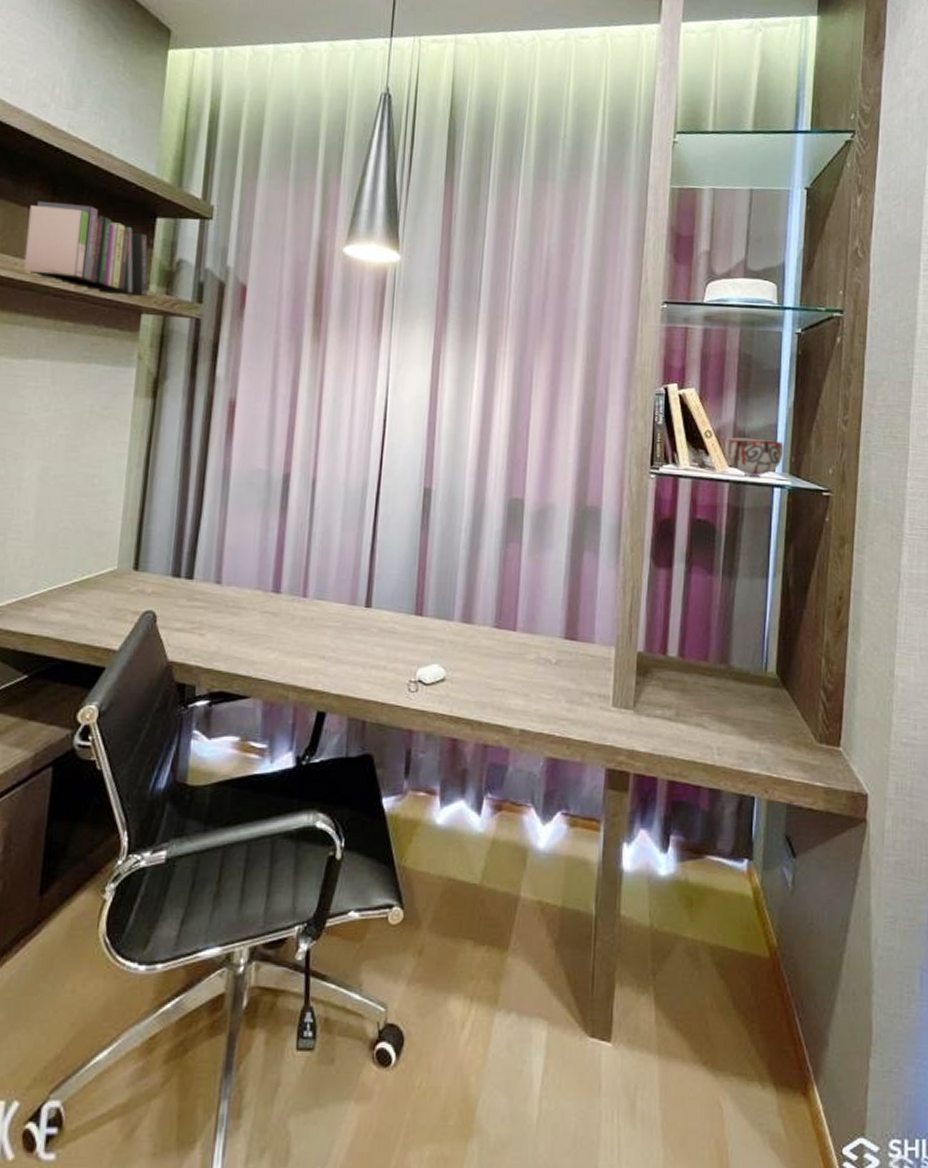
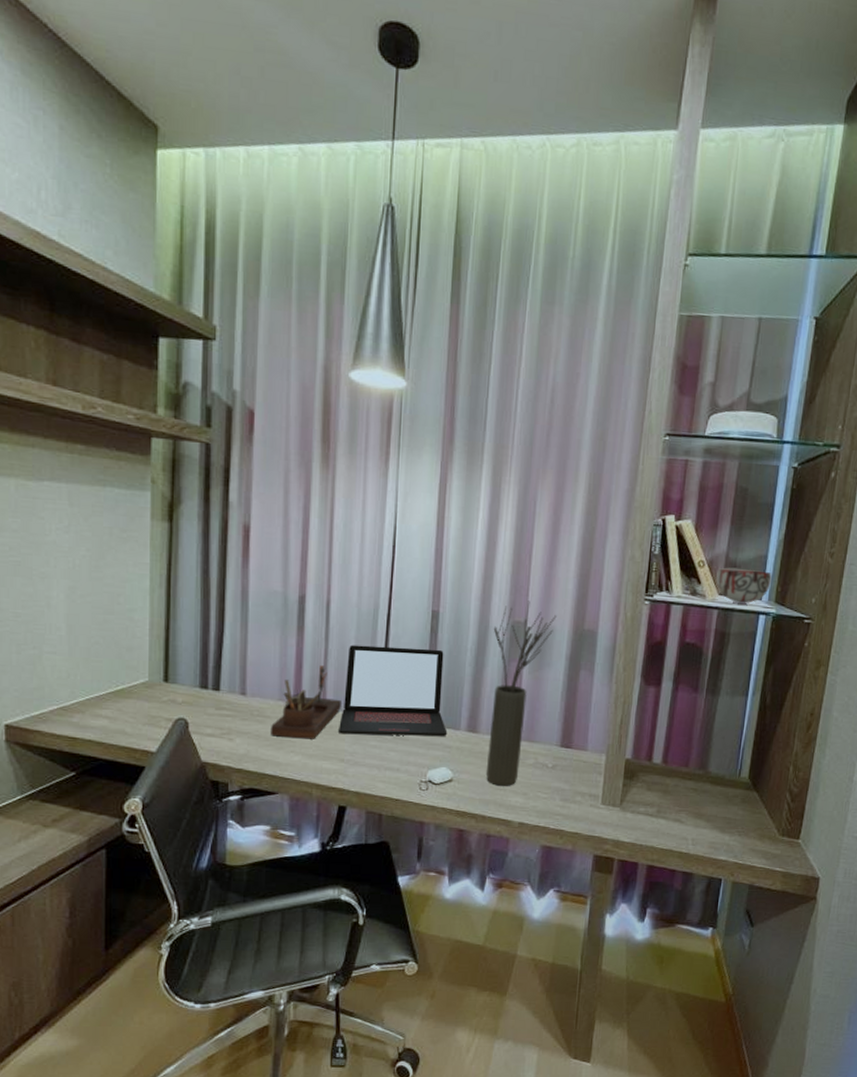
books: present [23,200,148,297] -> none [28,317,156,421]
desk organizer: none [246,550,326,634] -> present [271,665,343,739]
laptop: none [320,526,440,629] -> present [339,645,448,737]
vase: none [482,476,557,686] -> present [485,600,557,786]

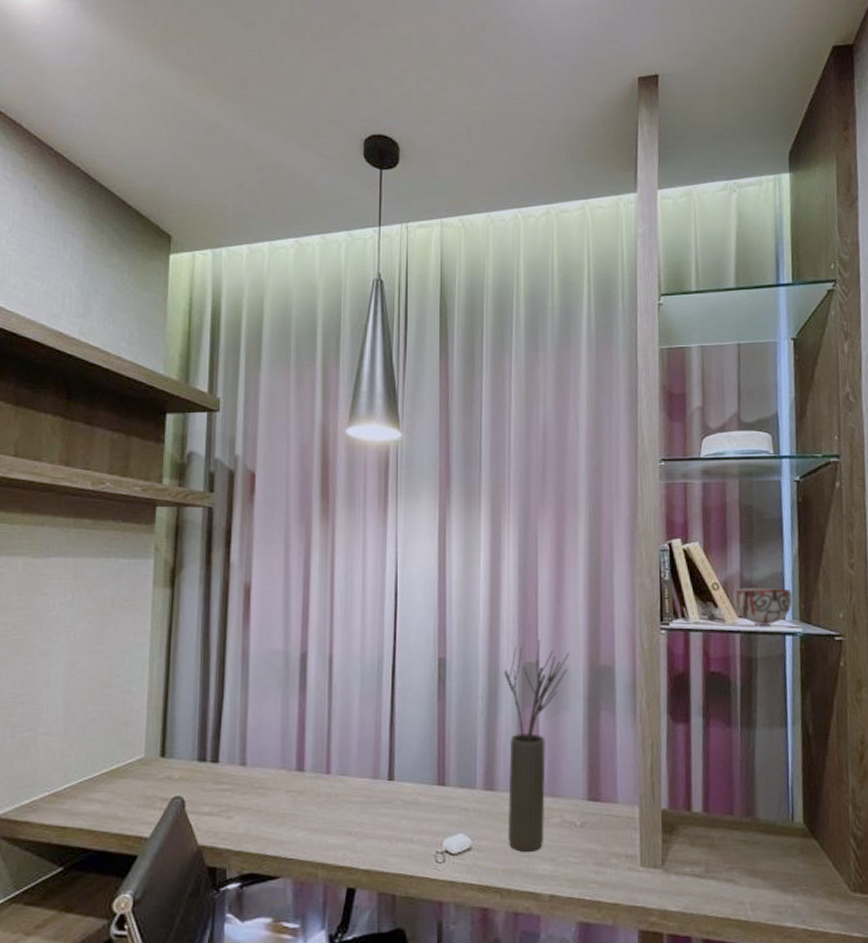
desk organizer: present [271,665,343,739] -> none [272,726,348,811]
laptop: present [339,645,448,737] -> none [345,699,463,803]

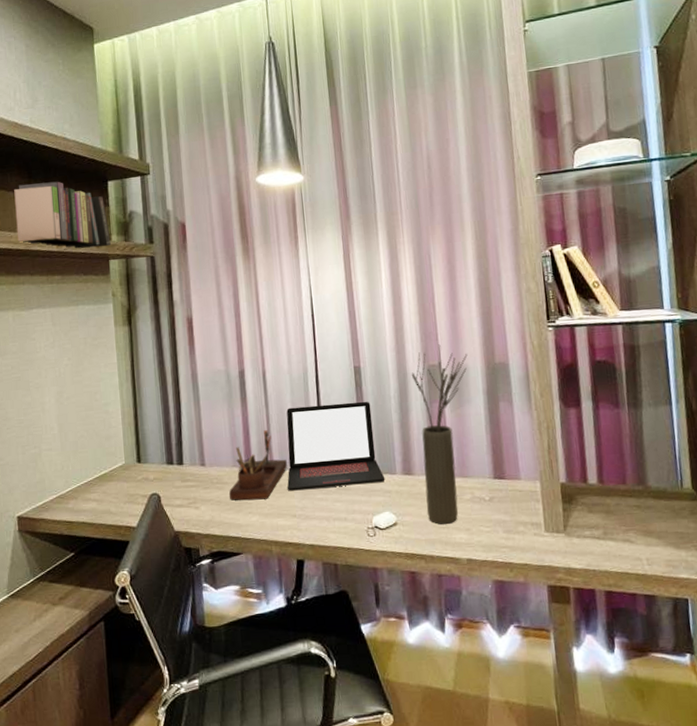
books: none [42,405,161,491] -> present [14,181,111,249]
desk organizer: none [272,726,348,811] -> present [229,430,288,501]
laptop: none [345,699,463,803] -> present [286,401,385,491]
decorative bowl: present [733,587,792,624] -> none [613,281,670,316]

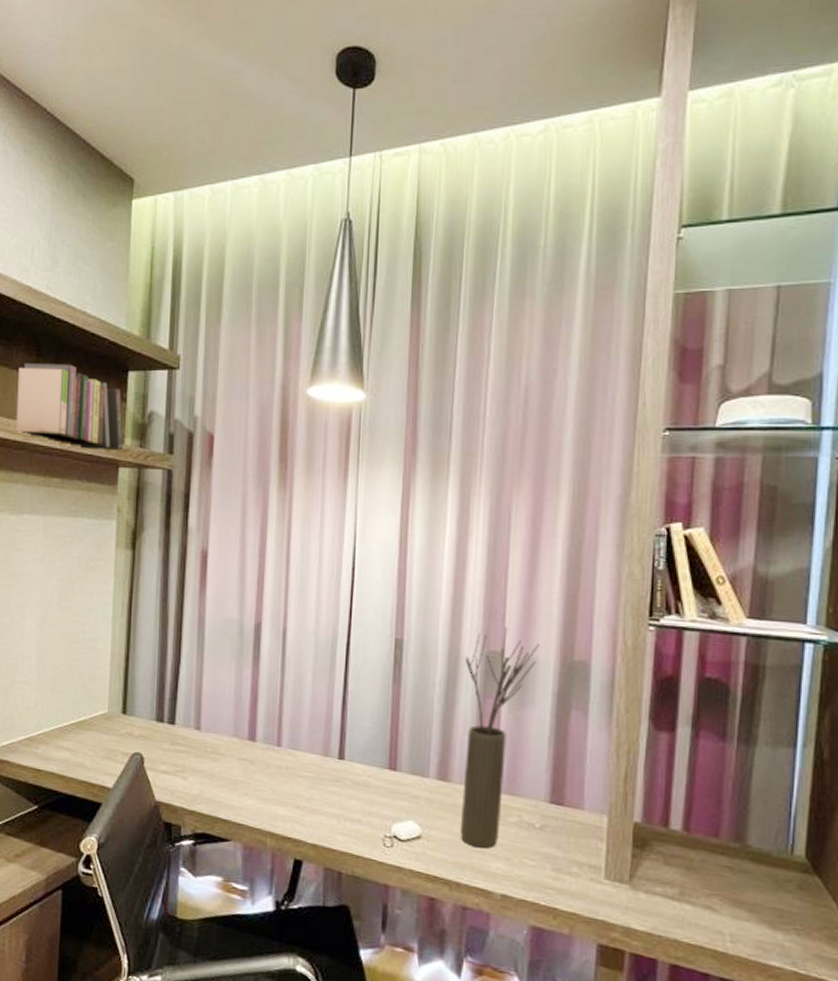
desk organizer: present [229,430,288,501] -> none [225,699,299,781]
laptop: present [286,401,385,491] -> none [295,677,415,784]

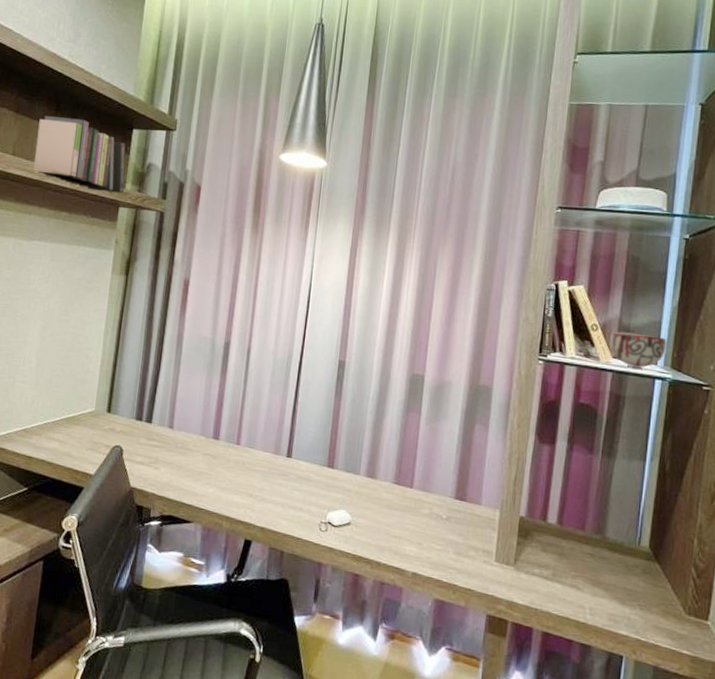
vase: present [459,627,540,849] -> none [382,355,454,535]
decorative bowl: none [742,584,819,629] -> present [610,331,667,368]

